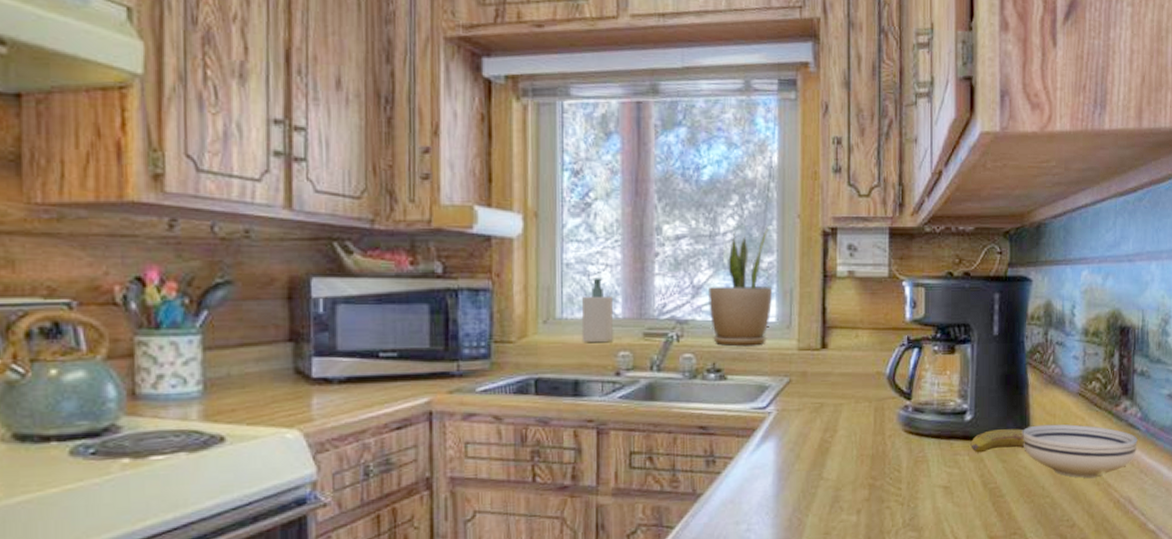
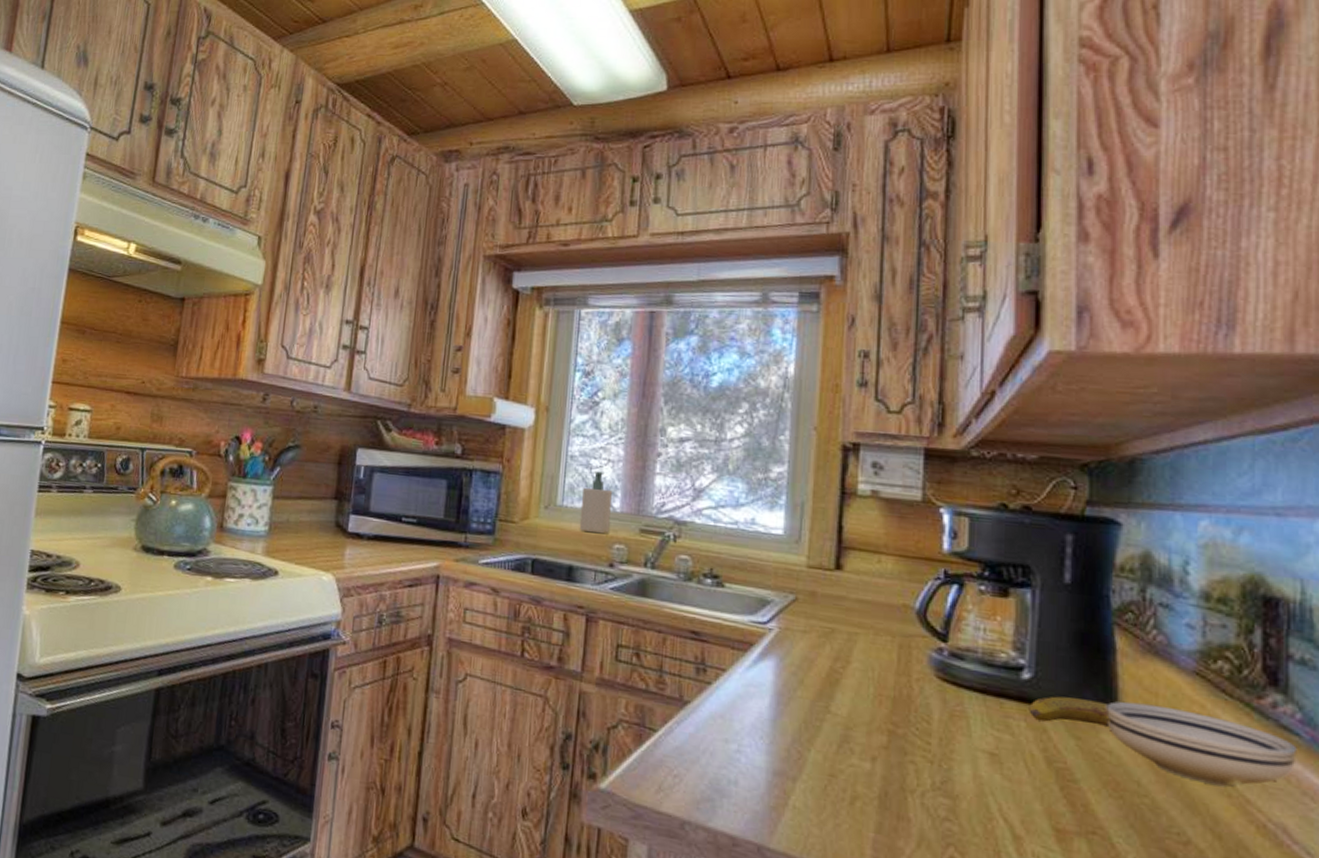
potted plant: present [707,225,773,346] -> none [709,435,784,556]

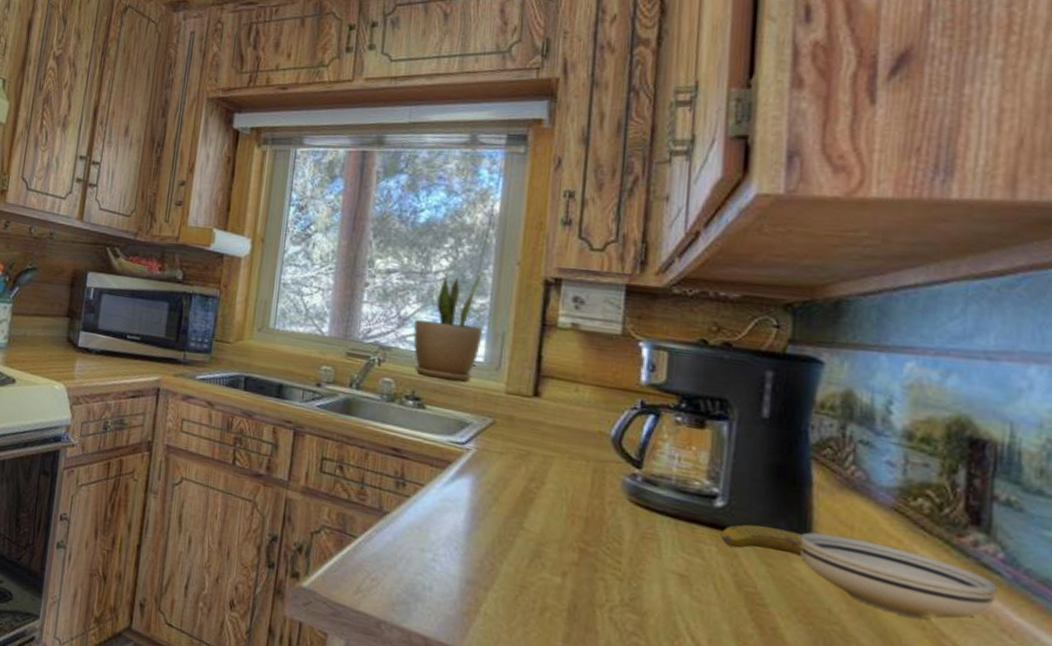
soap bottle: present [579,471,612,534] -> none [289,298,321,356]
potted plant: none [709,435,784,556] -> present [413,269,487,382]

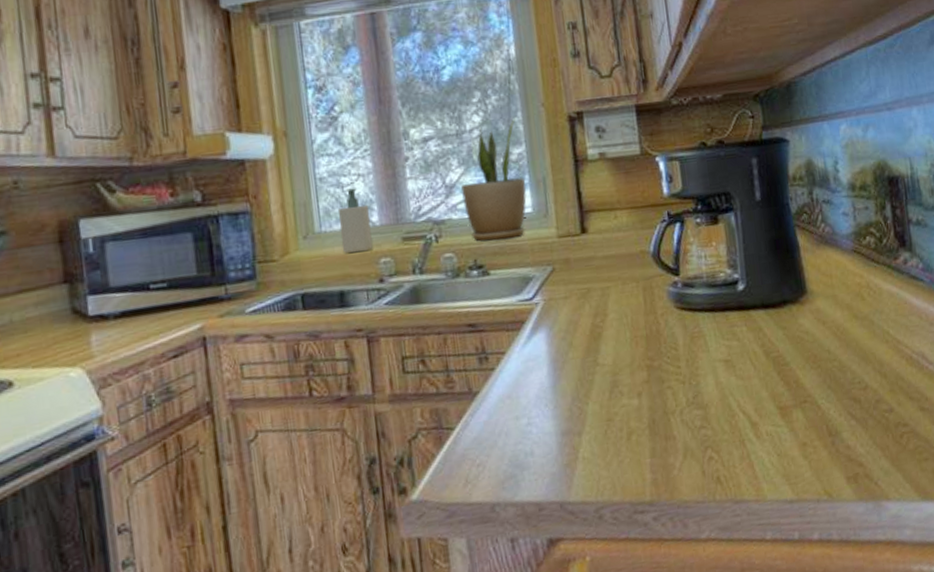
soap bottle: none [289,298,321,356] -> present [338,188,373,254]
fruit: present [720,524,803,556] -> none [746,293,804,323]
bowl: present [798,532,997,620] -> none [798,282,923,338]

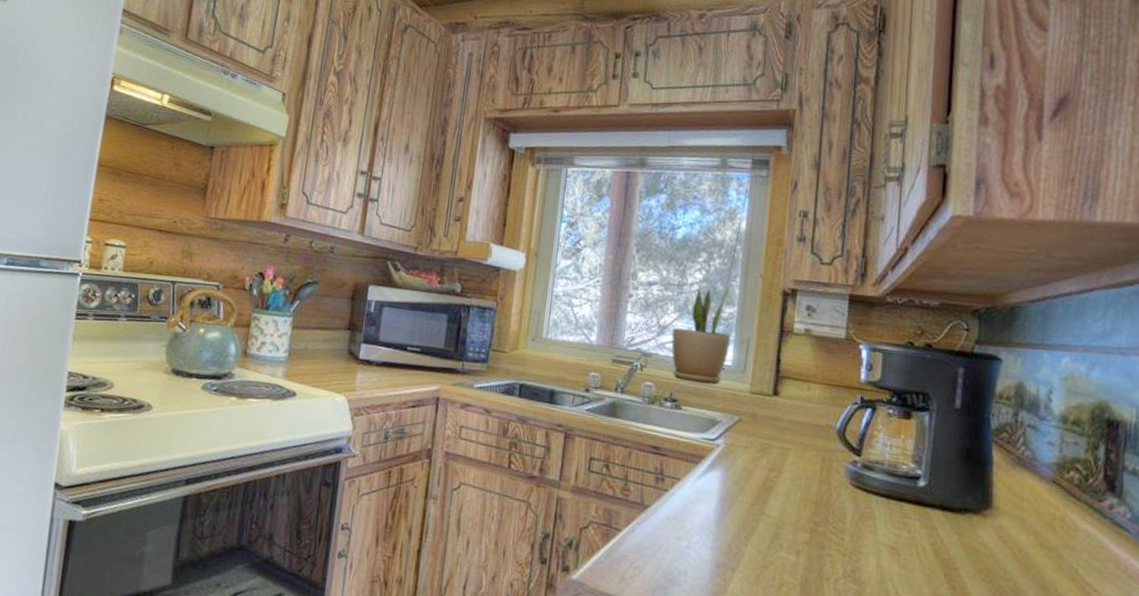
soap bottle: present [338,188,373,254] -> none [561,309,590,364]

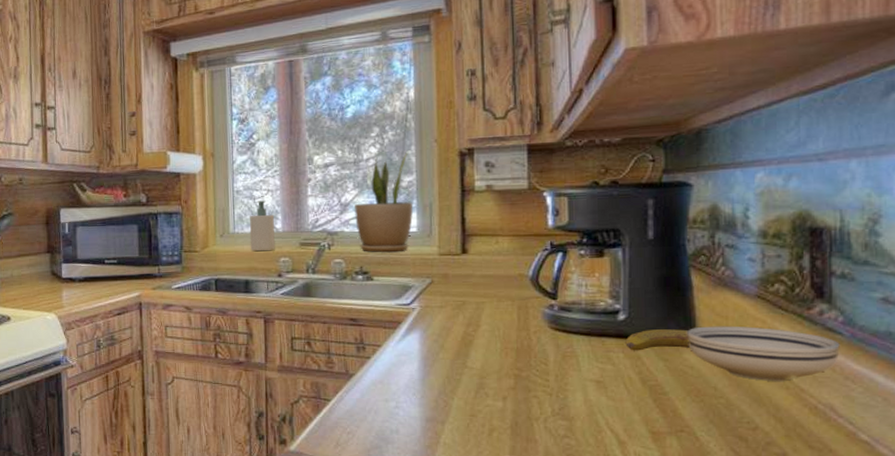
soap bottle: none [561,309,590,364] -> present [249,200,275,252]
fruit: none [922,500,985,525] -> present [625,329,691,351]
bowl: none [982,504,1126,572] -> present [686,326,840,381]

